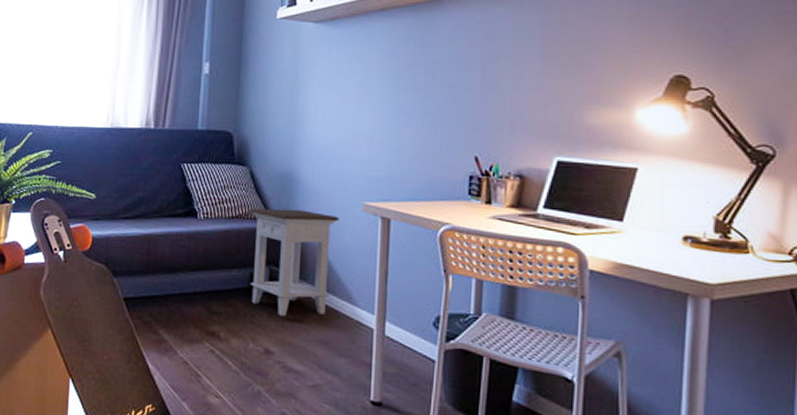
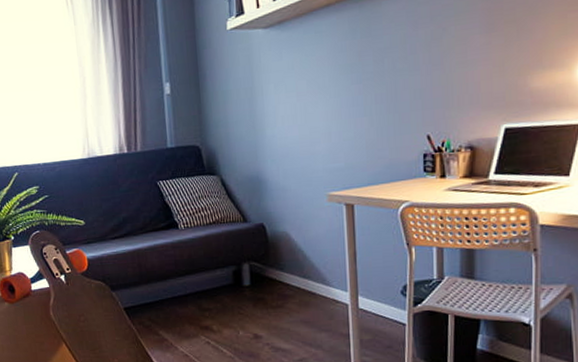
nightstand: present [249,208,340,317] -> none [224,207,308,305]

